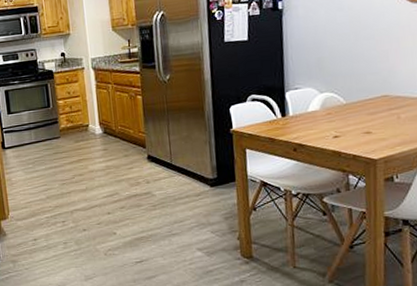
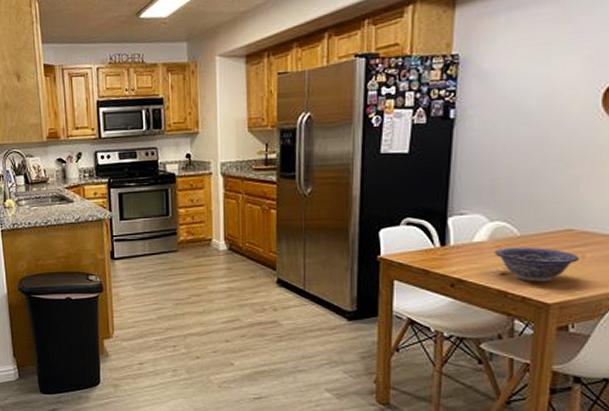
decorative bowl: none [326,112,395,142] -> present [494,246,579,282]

